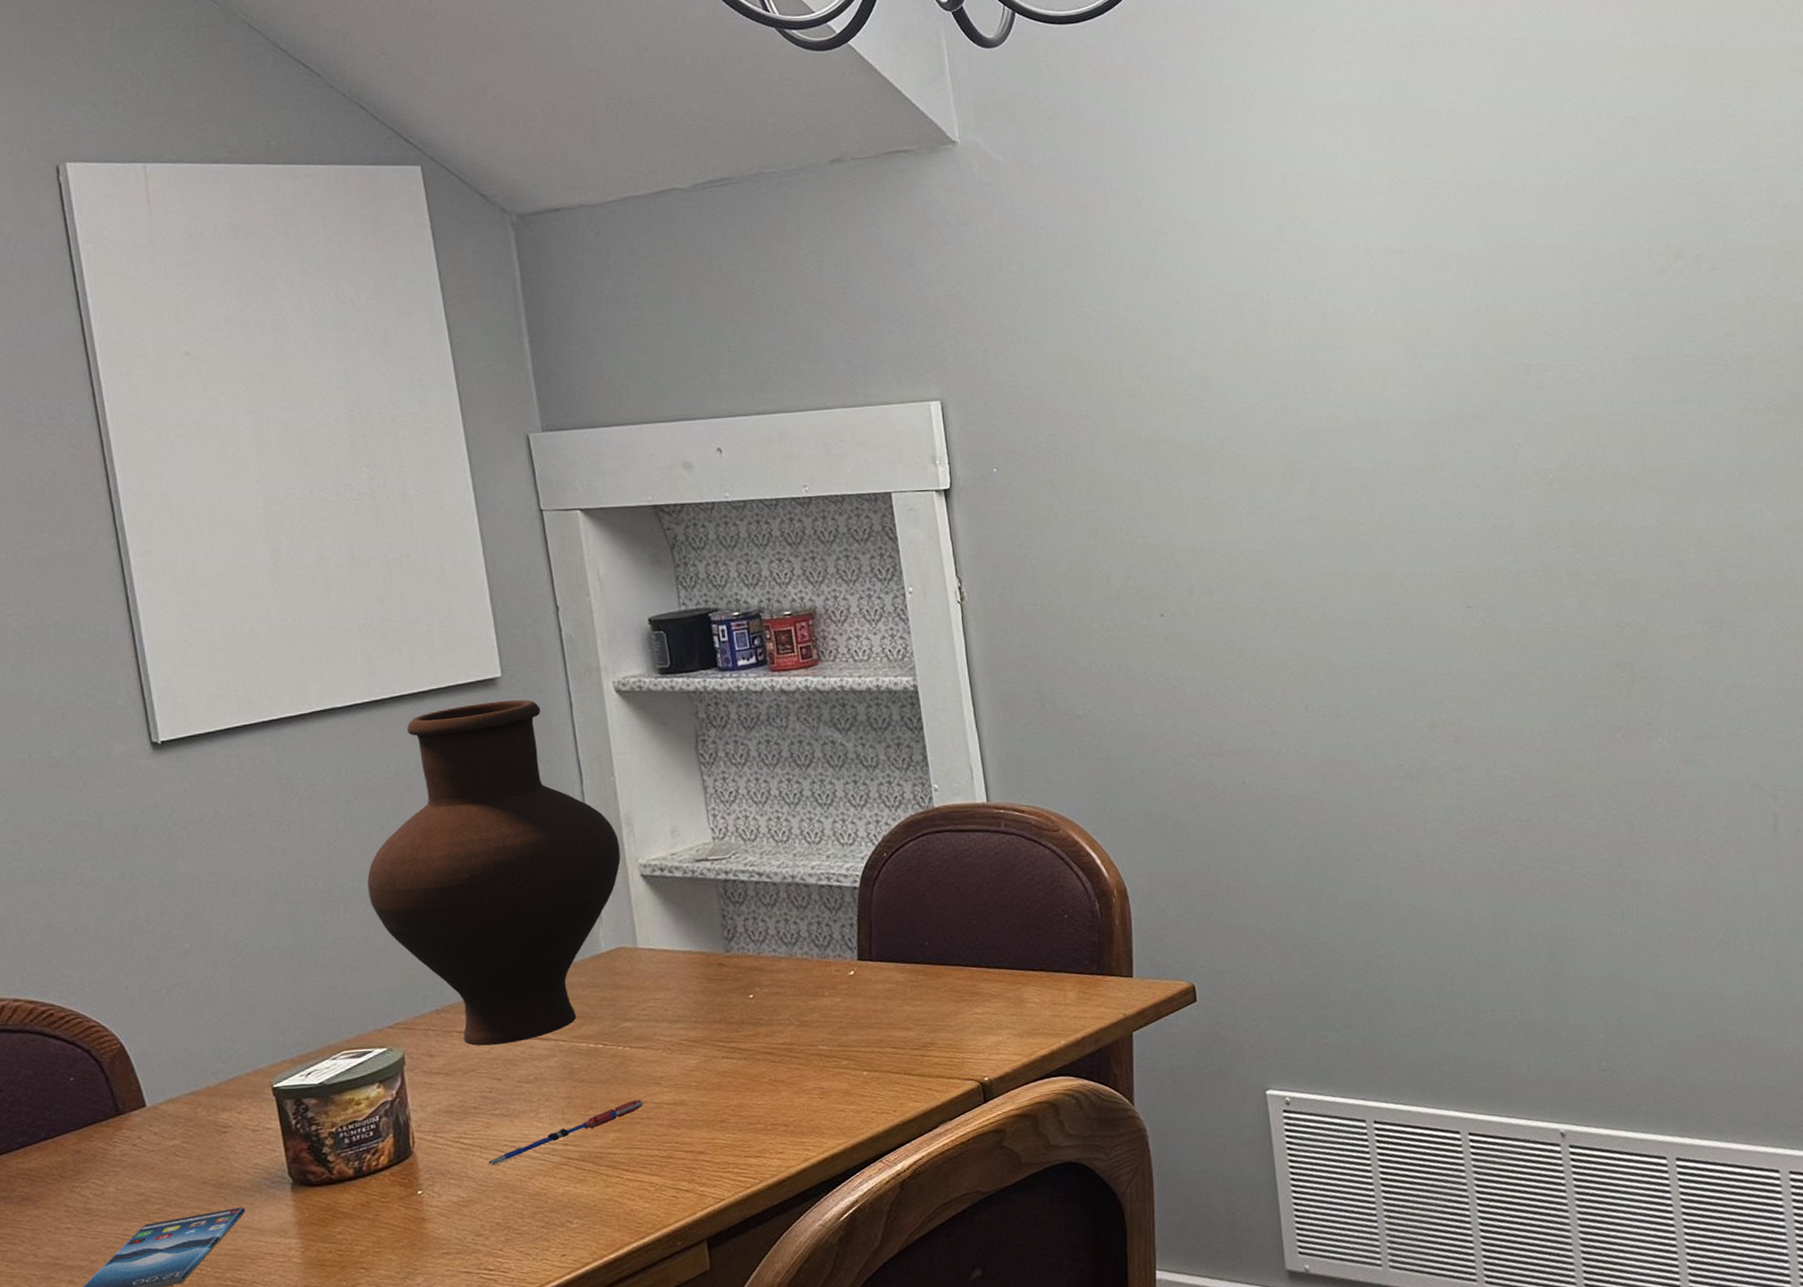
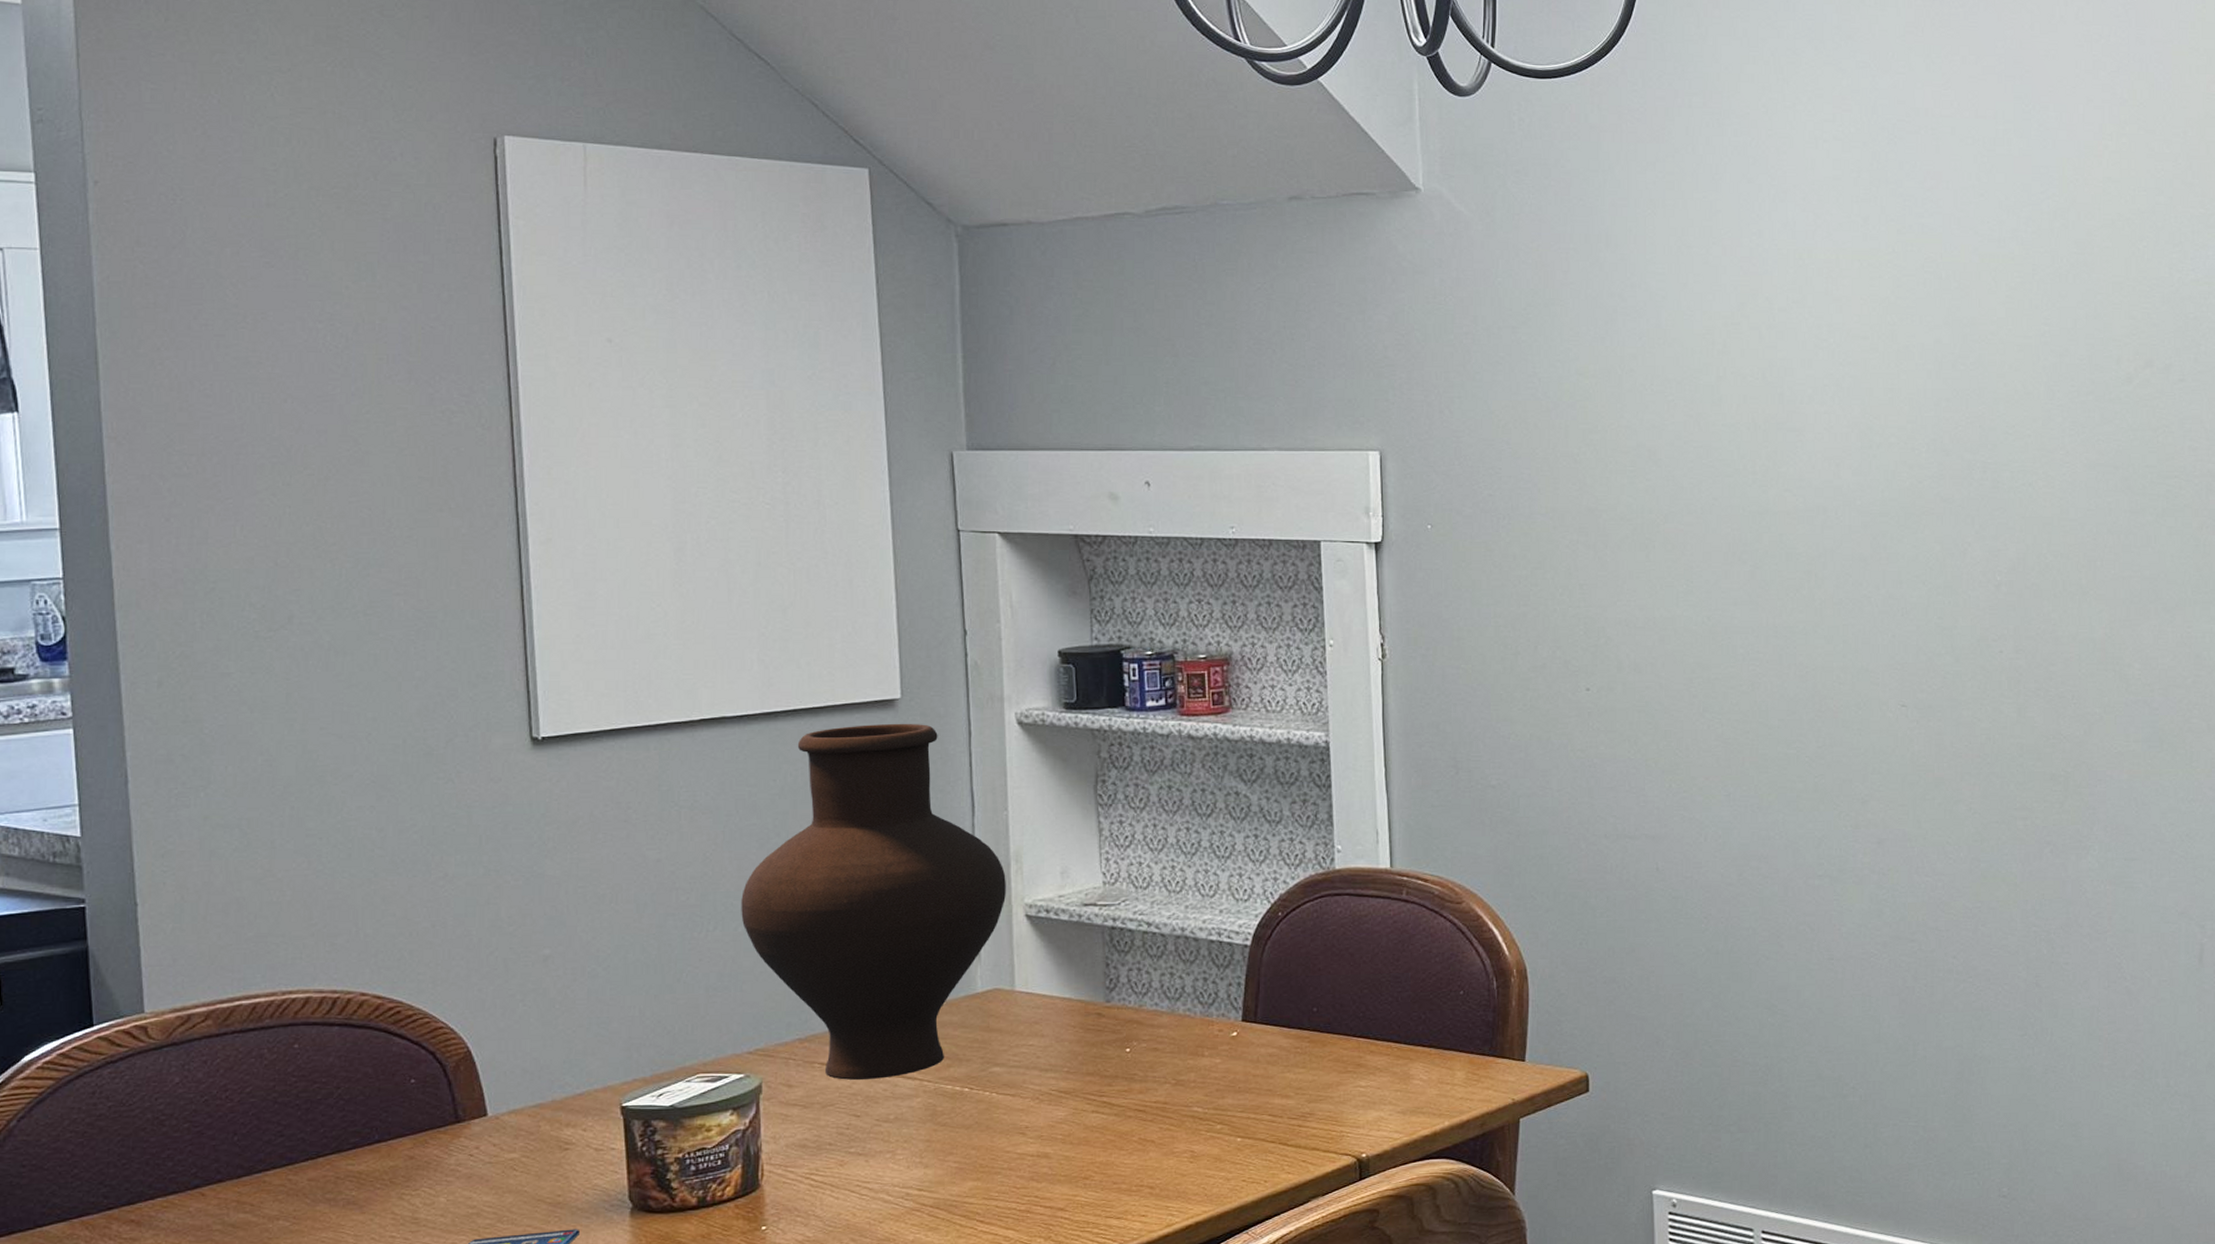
pen: present [487,1099,644,1166] -> none [837,1148,1006,1206]

